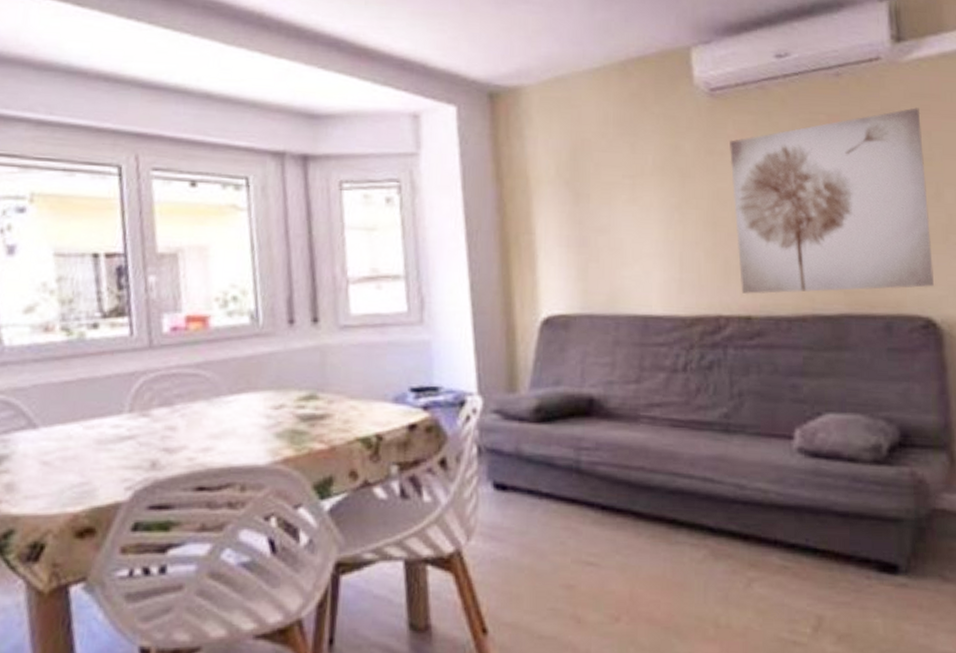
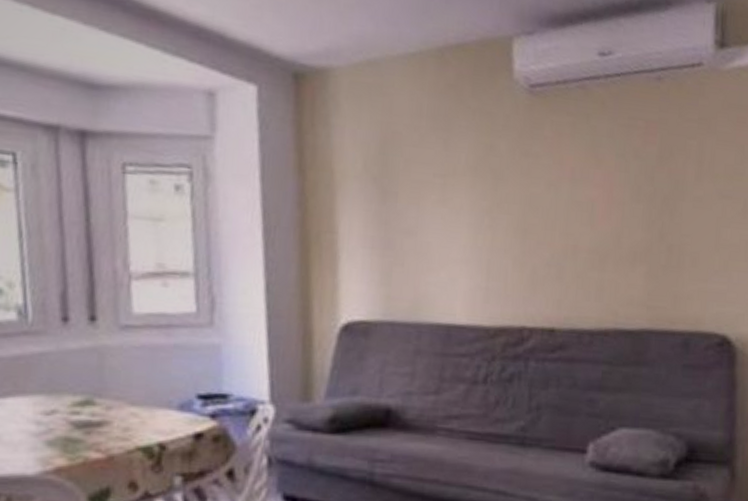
wall art: present [730,107,934,295] -> none [545,119,736,307]

